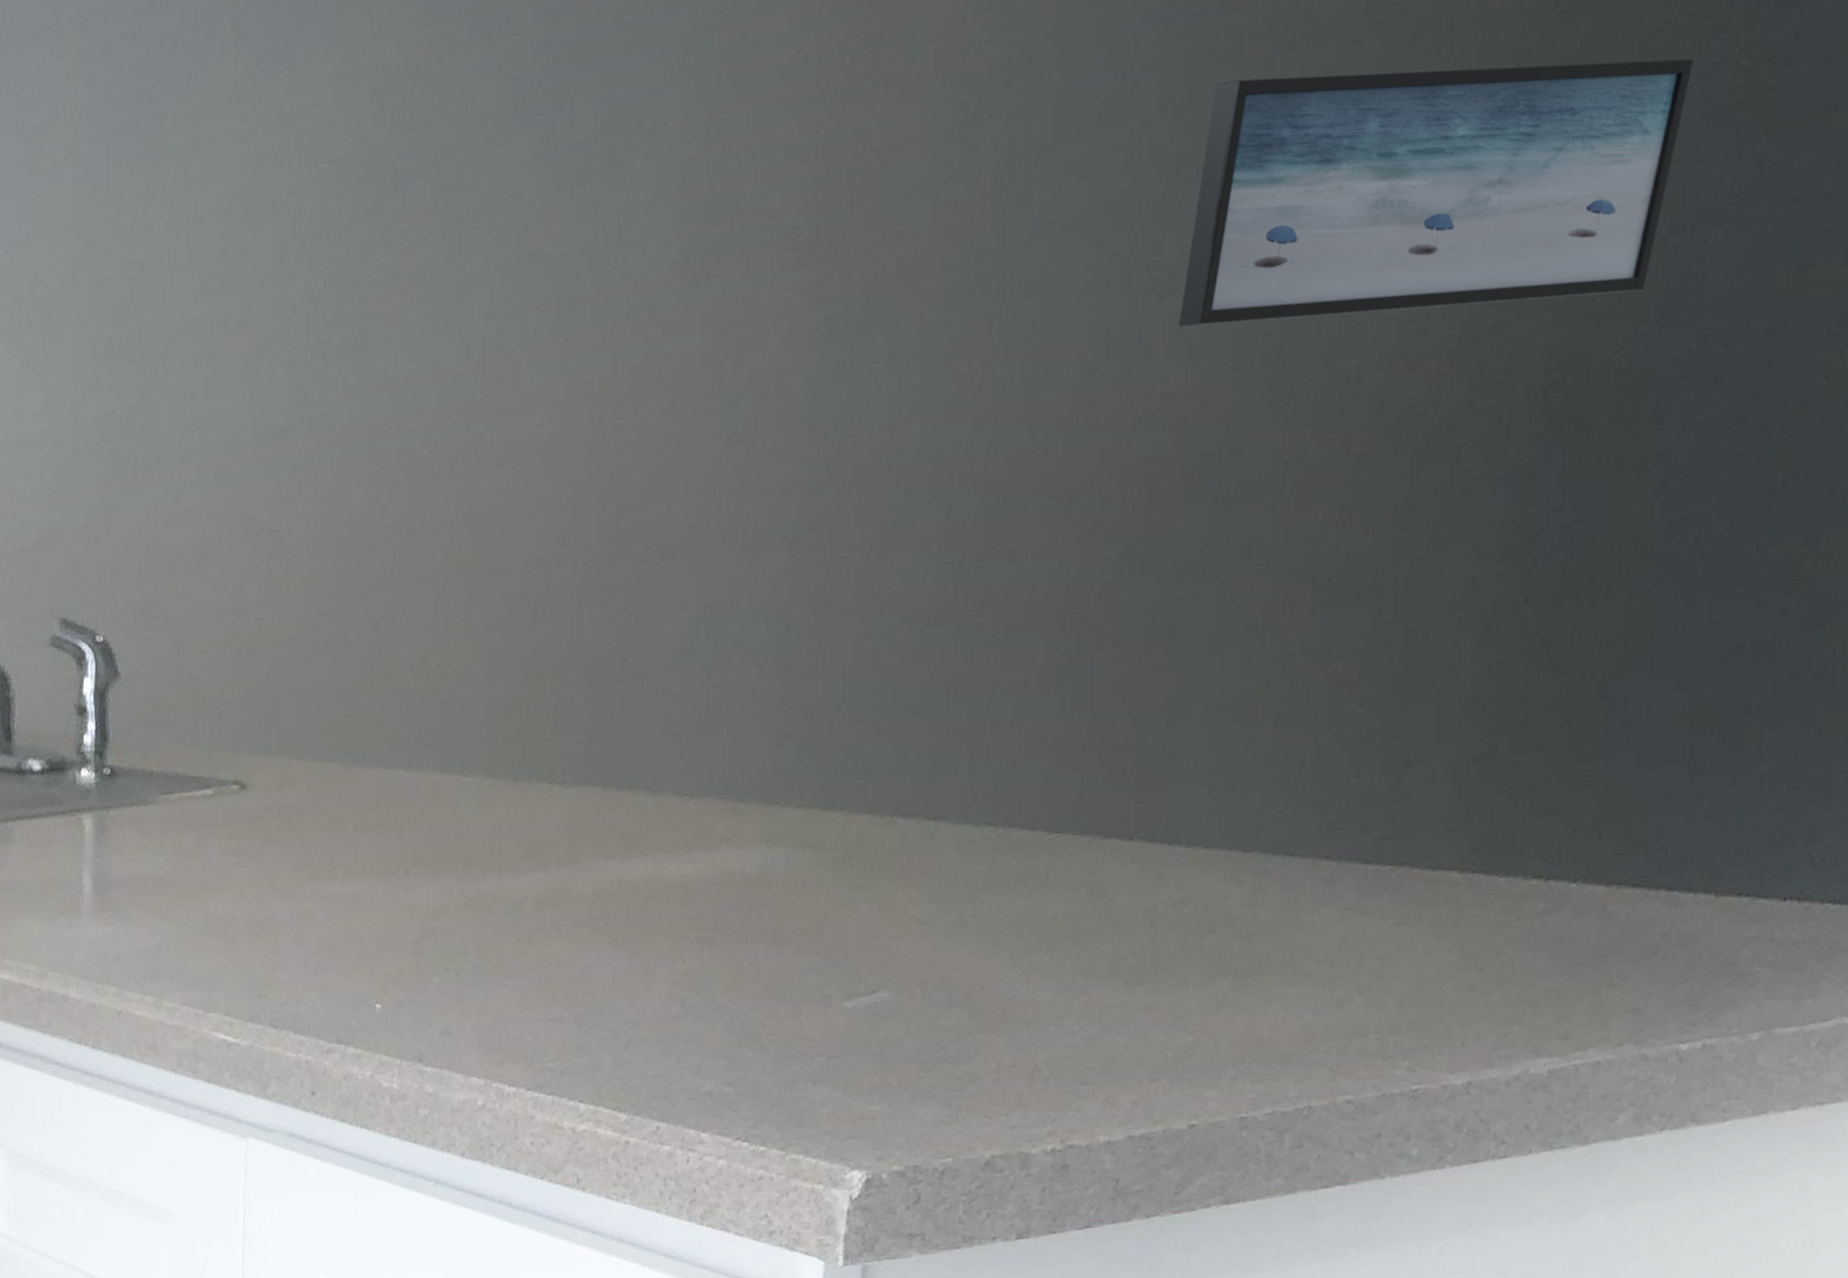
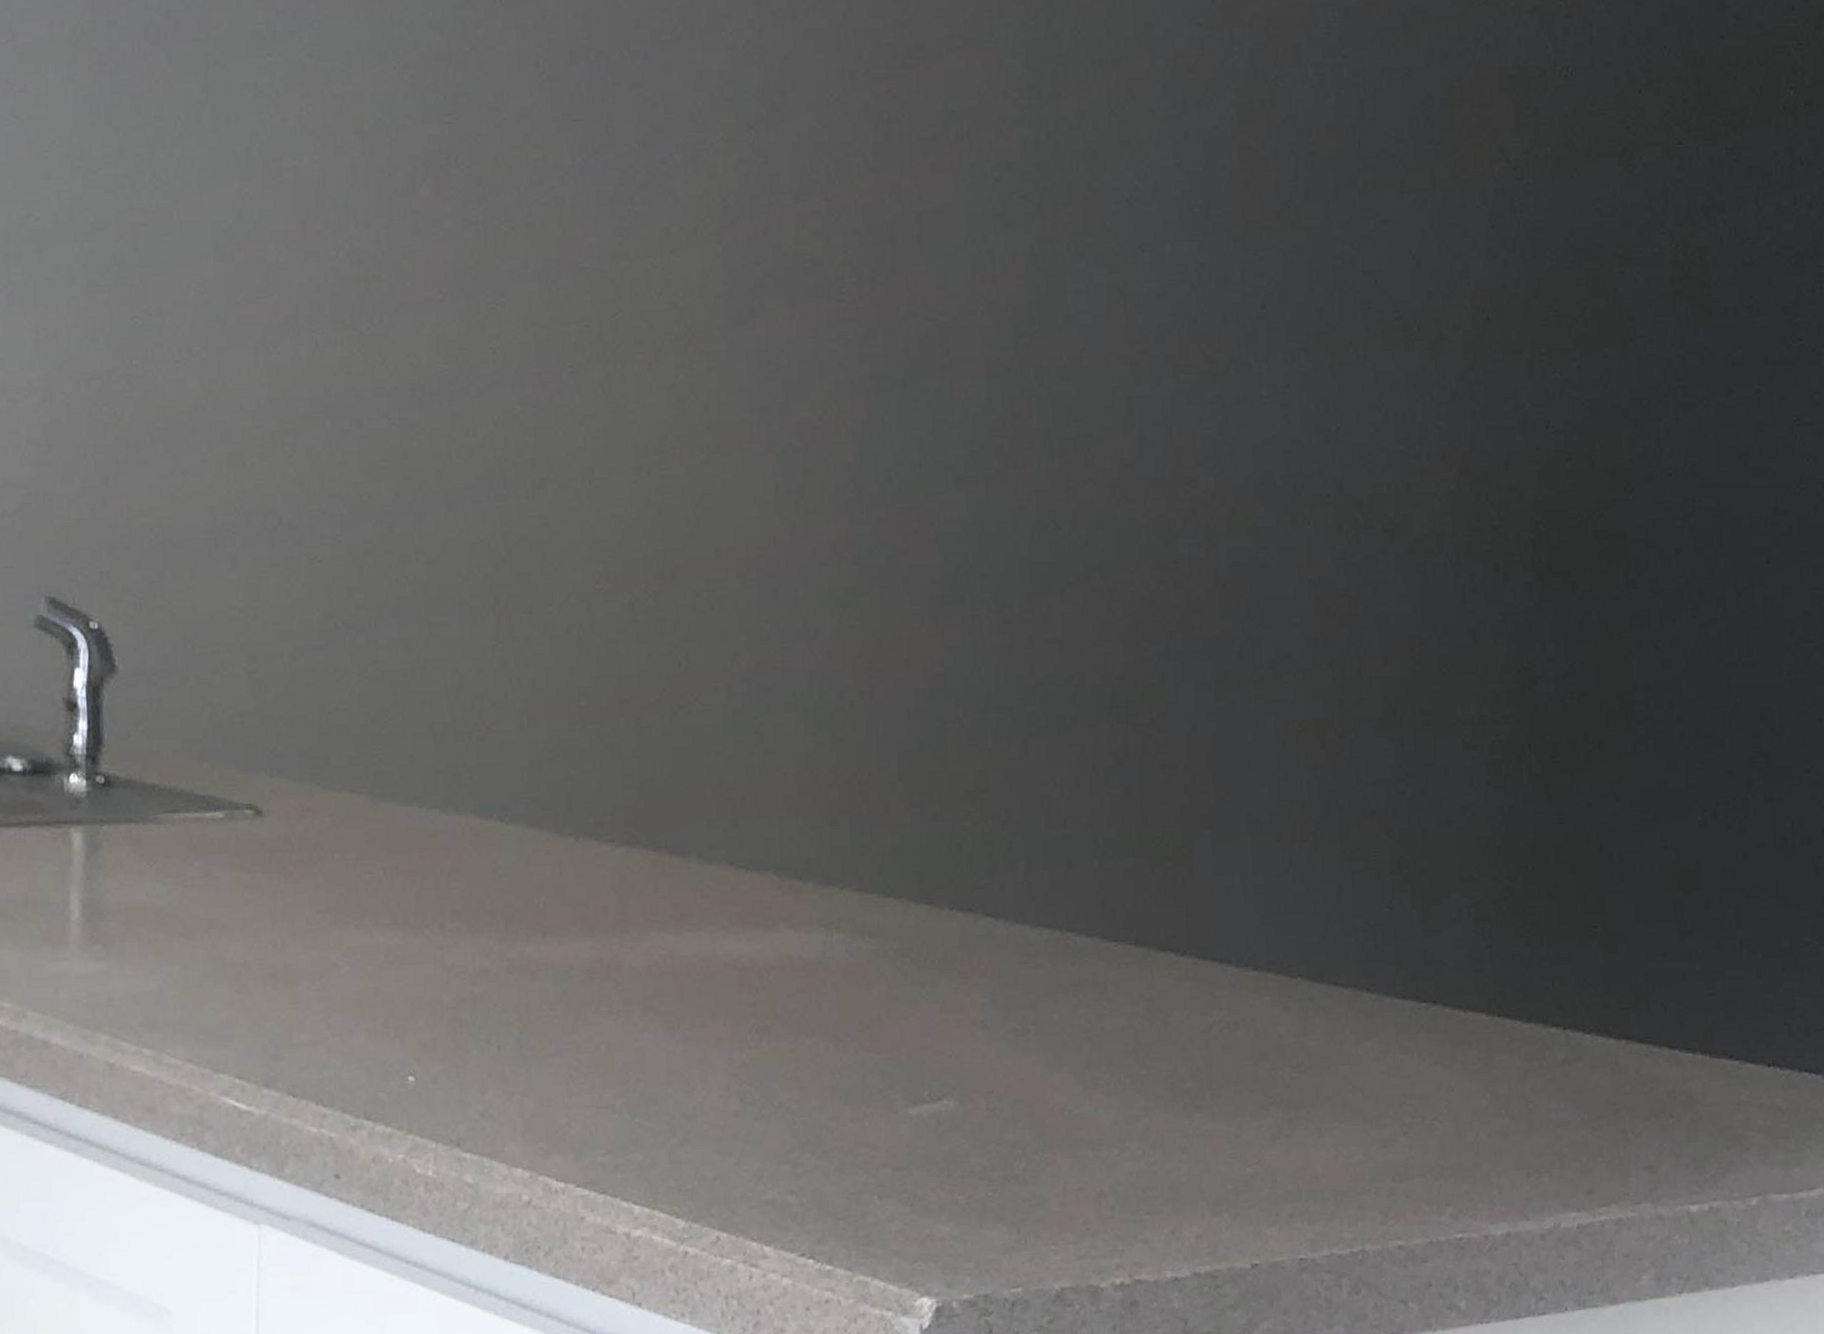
wall art: present [1179,58,1694,328] -> none [1206,199,1639,458]

